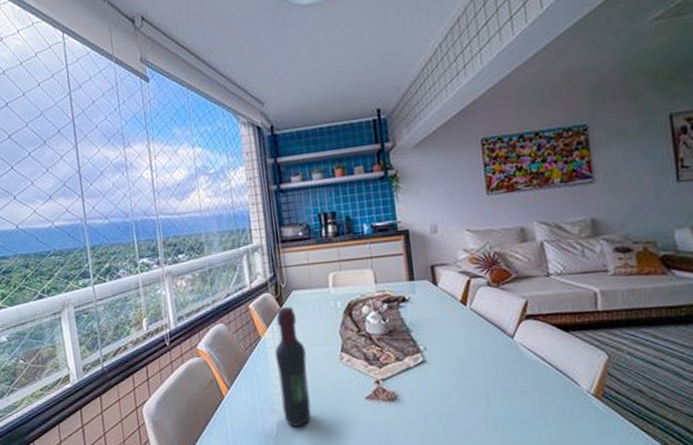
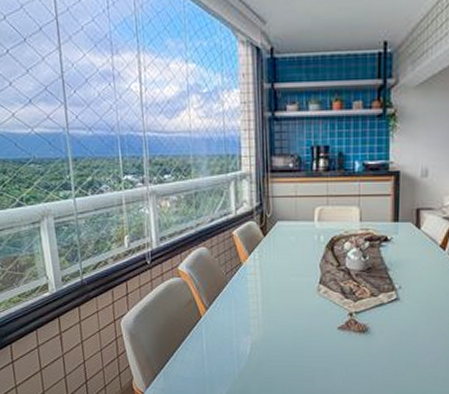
wine bottle: present [274,307,311,427] -> none [254,237,285,349]

